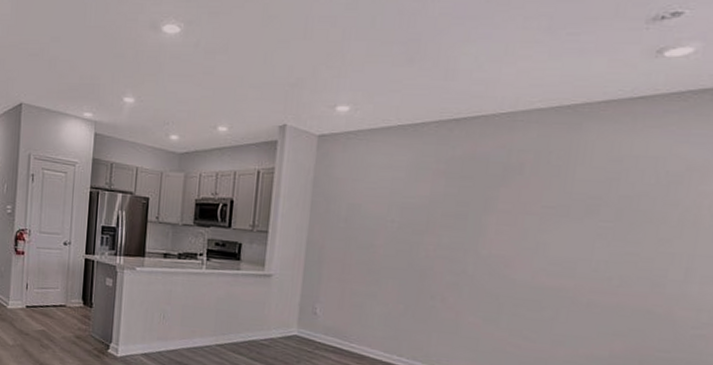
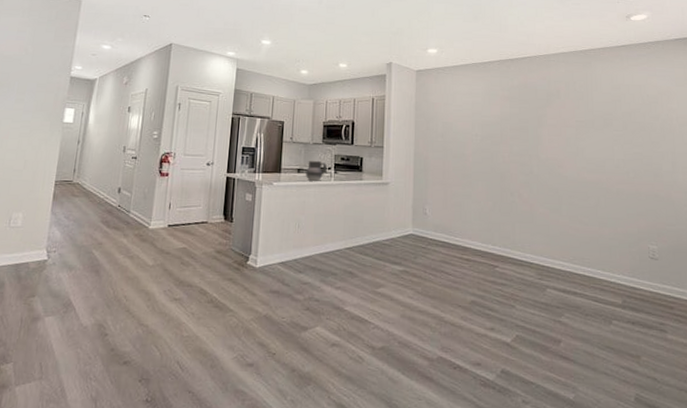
ceramic jug: none [173,243,198,270] -> present [306,160,327,182]

